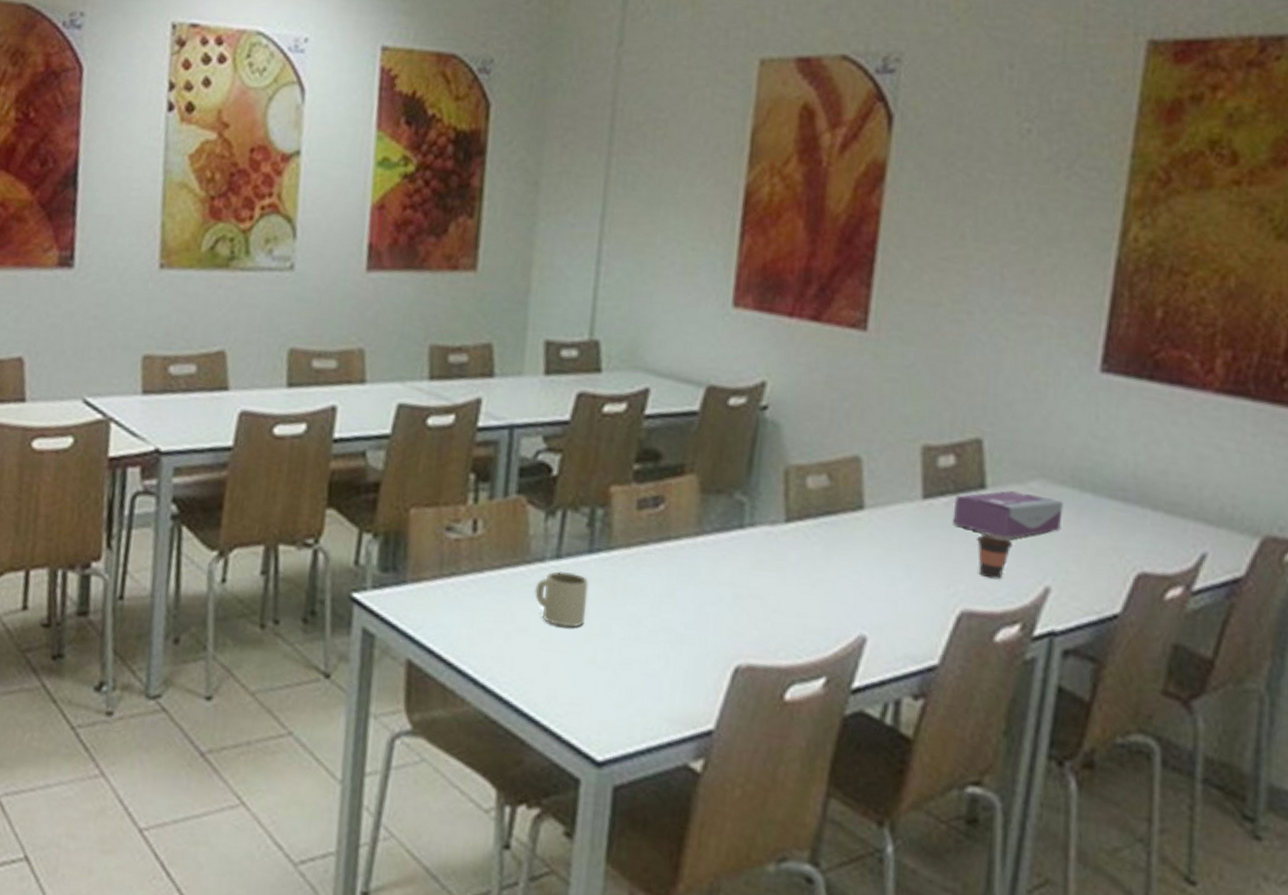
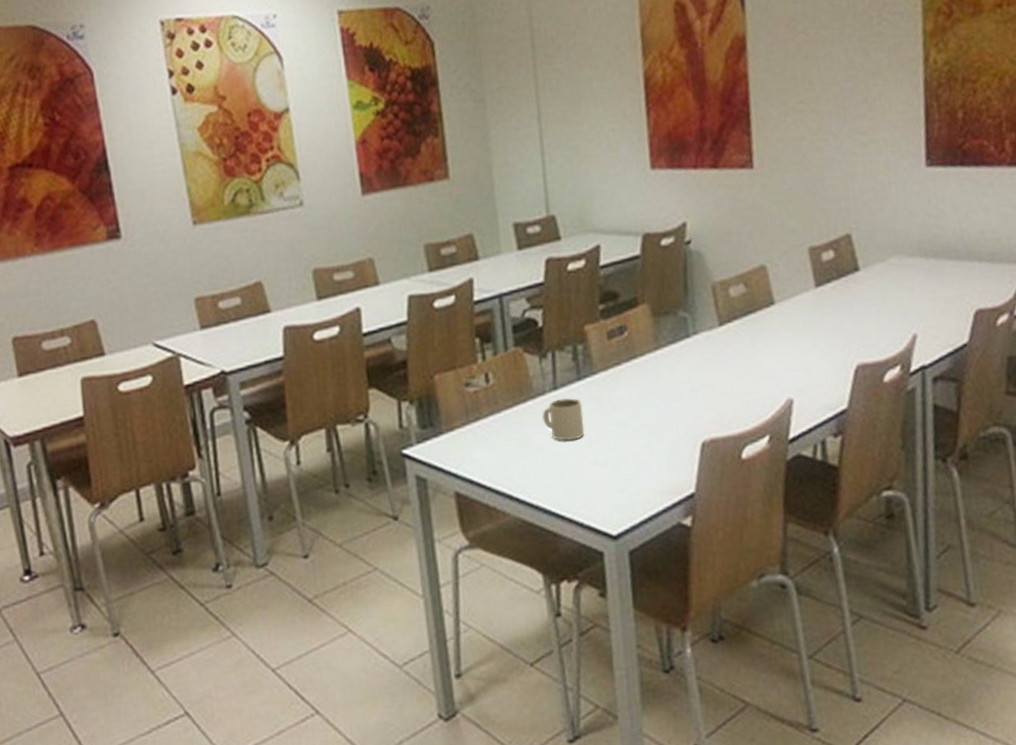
tissue box: present [952,490,1063,539] -> none [839,268,917,304]
coffee cup: present [977,532,1012,579] -> none [859,302,885,337]

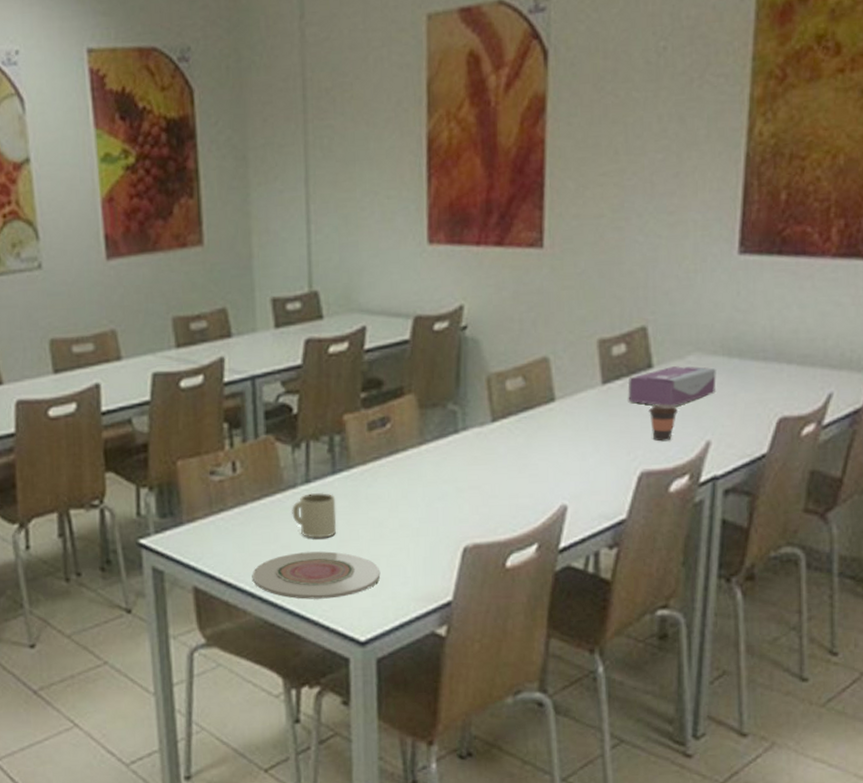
plate: none [508,452,628,499] -> present [252,551,381,599]
tissue box: none [839,268,917,304] -> present [628,366,716,406]
coffee cup: none [859,302,885,337] -> present [649,403,678,442]

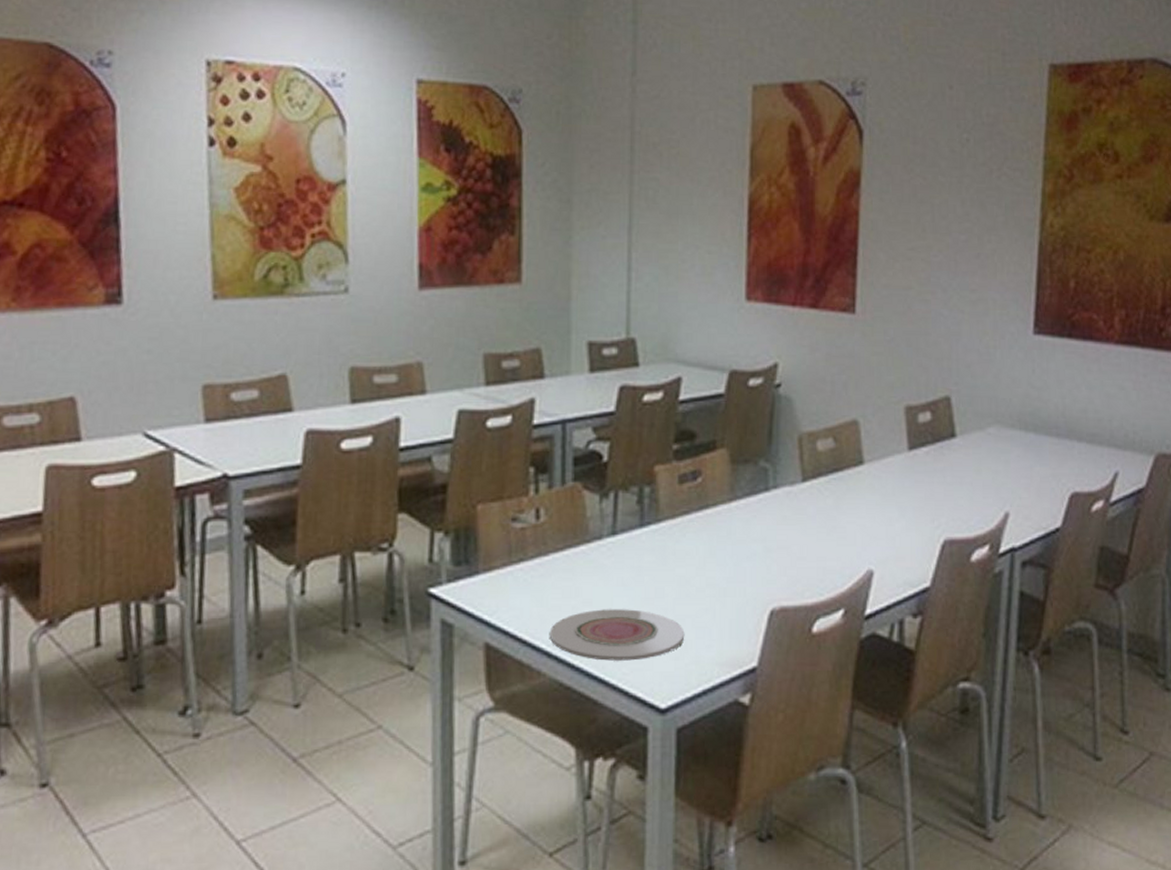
mug: present [292,492,337,538] -> none [596,545,642,595]
tissue box: present [628,366,716,406] -> none [932,437,1014,476]
coffee cup: present [649,403,678,442] -> none [952,473,979,510]

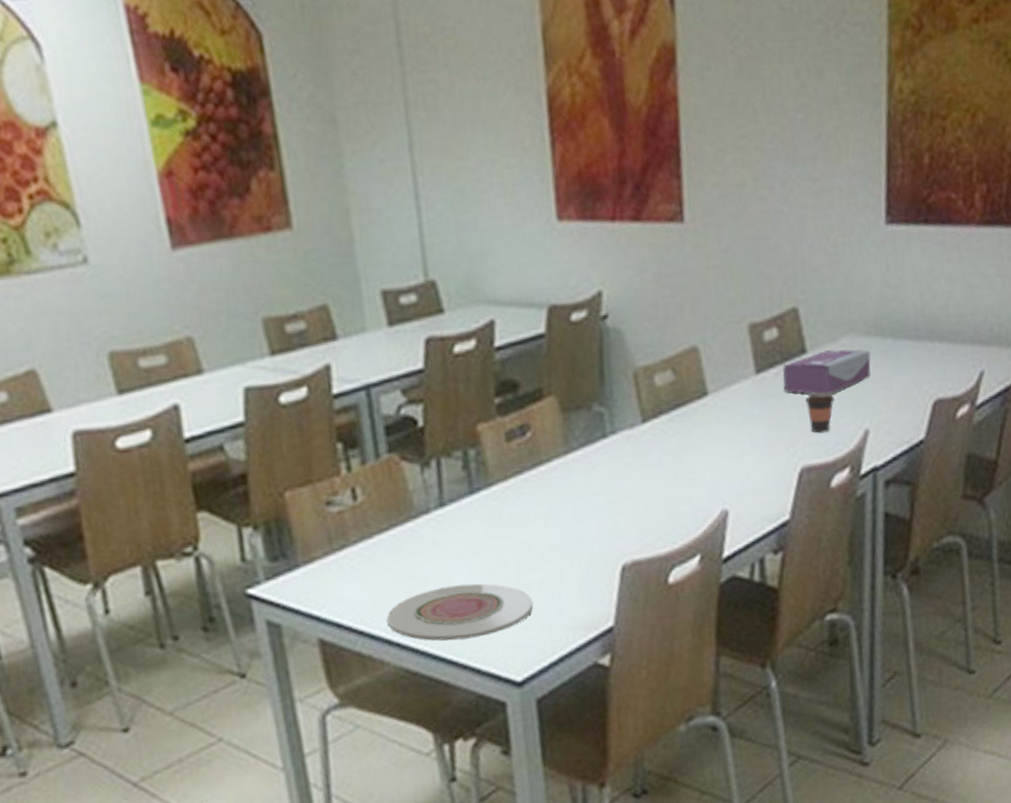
tissue box: none [932,437,1014,476] -> present [782,349,871,394]
coffee cup: none [952,473,979,510] -> present [805,391,835,434]

